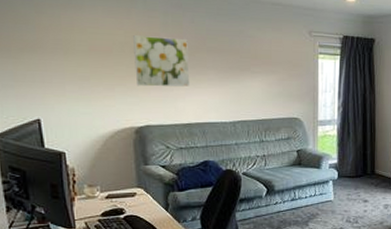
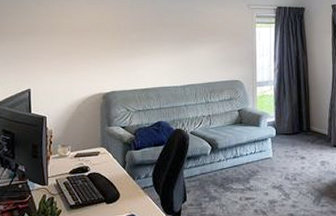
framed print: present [133,35,189,87] -> none [106,17,149,58]

